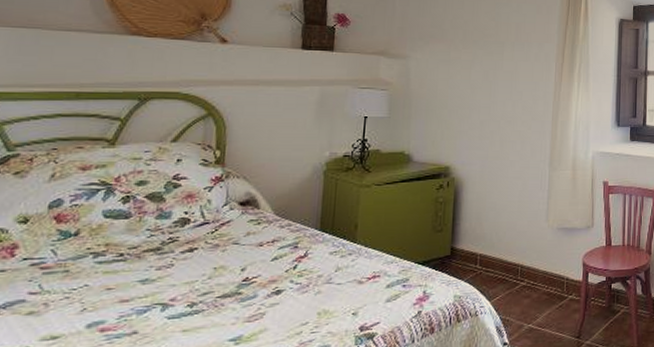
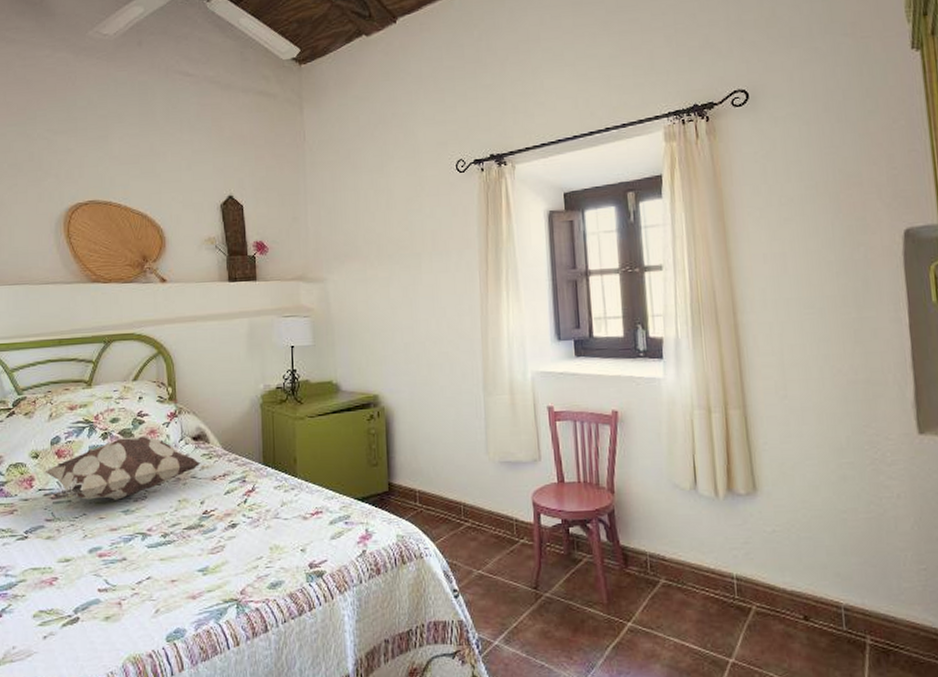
decorative pillow: none [33,200,247,269] -> present [43,436,201,500]

